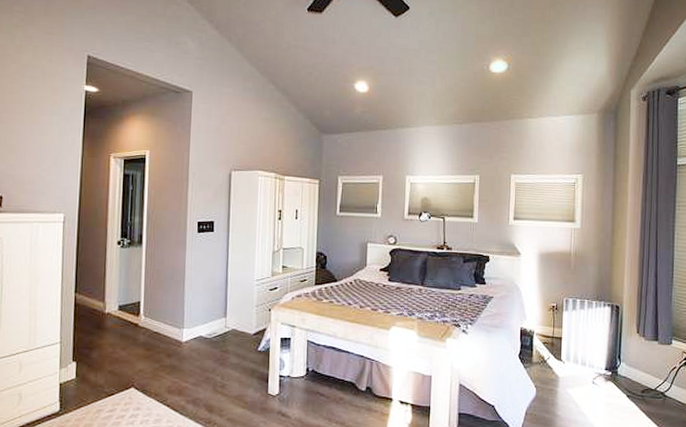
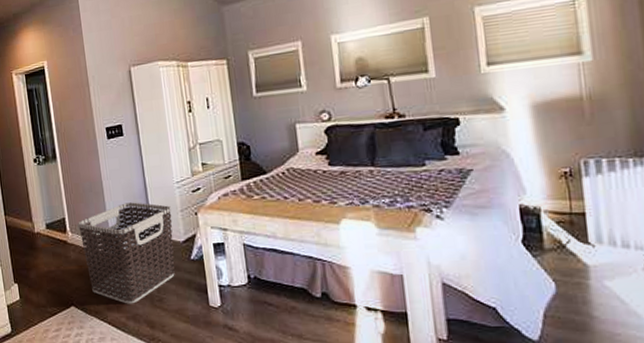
clothes hamper: none [153,293,247,388] -> present [78,202,175,304]

